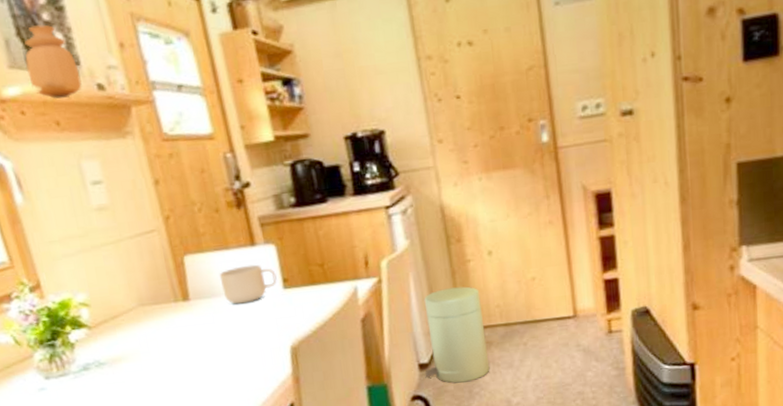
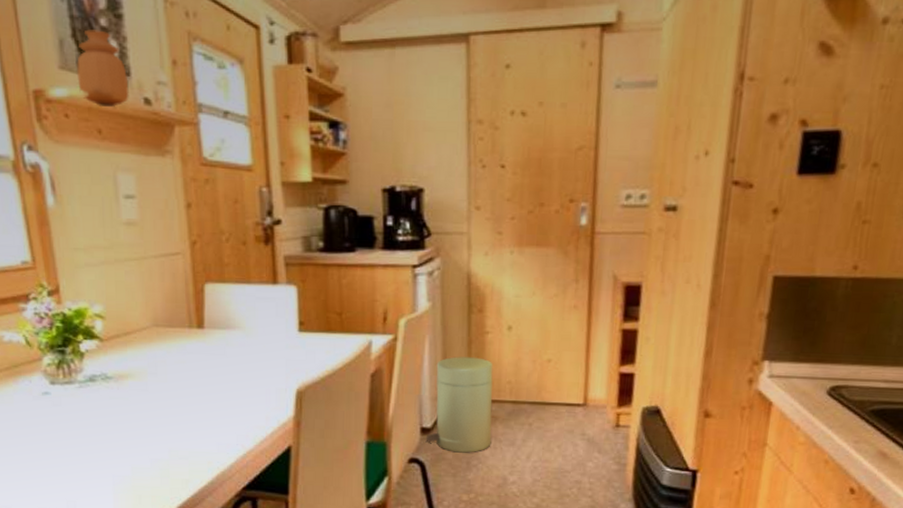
cup: present [219,264,277,304] -> none [237,302,293,340]

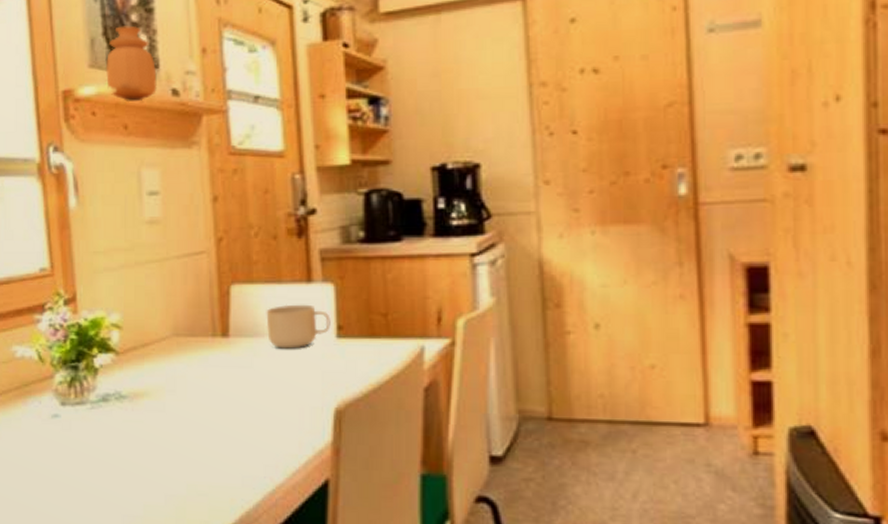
cup: none [237,302,293,340] -> present [266,304,331,349]
trash can: present [427,356,493,453] -> none [498,364,583,490]

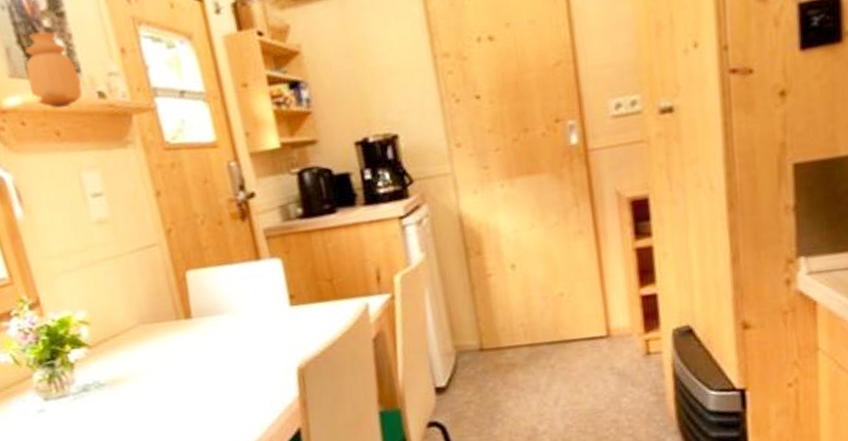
cup: present [266,304,331,349] -> none [222,279,283,322]

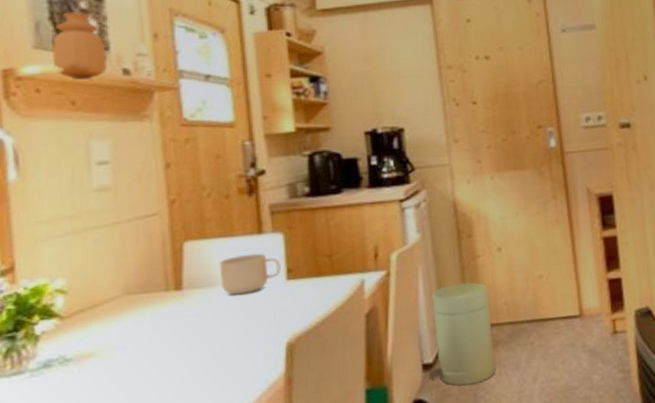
cup: none [222,279,283,322] -> present [219,253,281,295]
trash can: none [440,303,513,409] -> present [429,282,496,386]

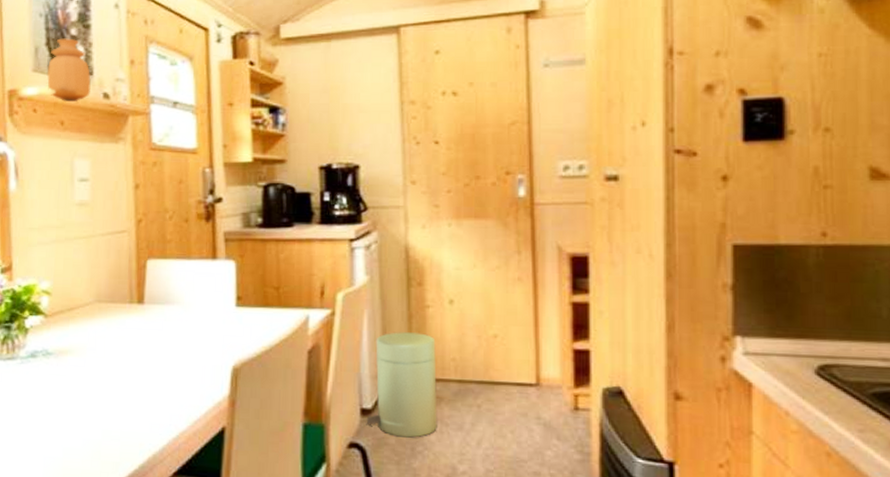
cup: present [219,253,281,295] -> none [176,277,231,315]

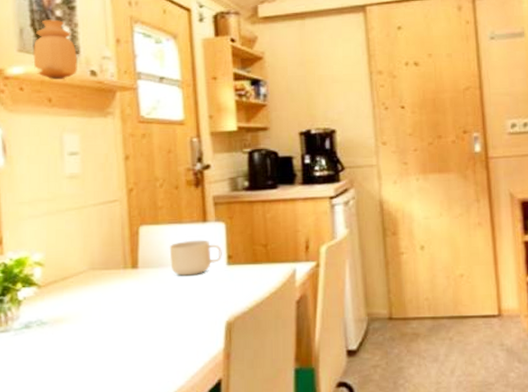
cup: none [176,277,231,315] -> present [169,239,222,276]
trash can: present [367,332,437,438] -> none [353,277,416,373]

